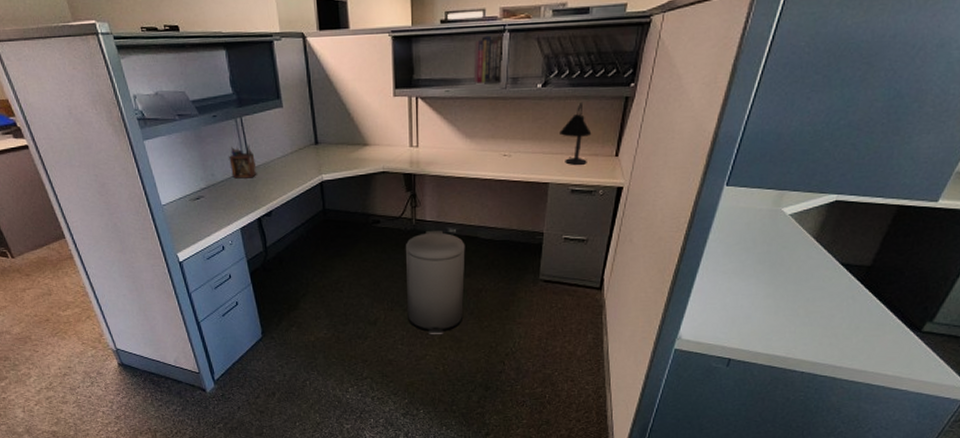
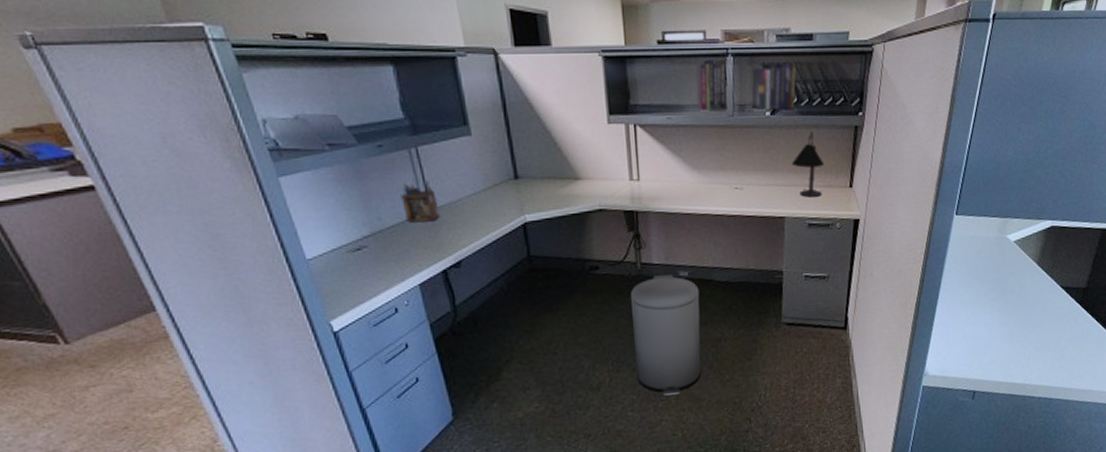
books: none [525,37,570,83] -> present [751,62,796,111]

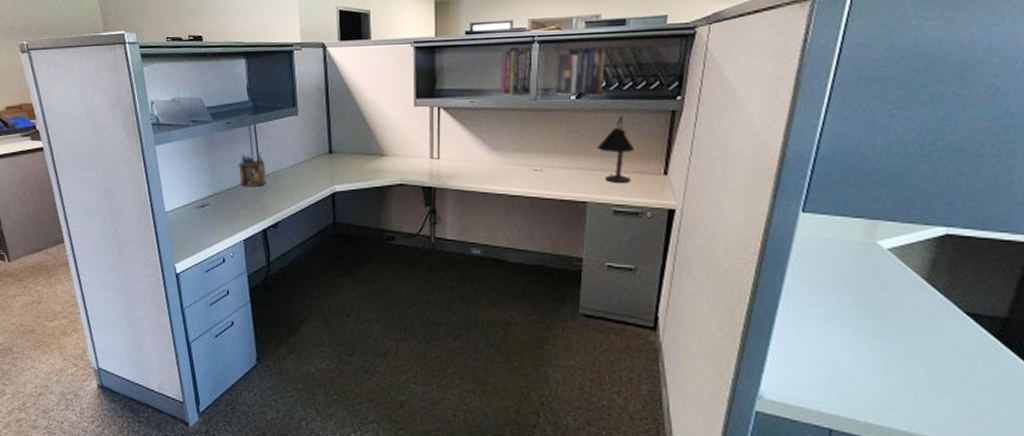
pedal bin: present [630,275,701,397] -> none [422,251,491,375]

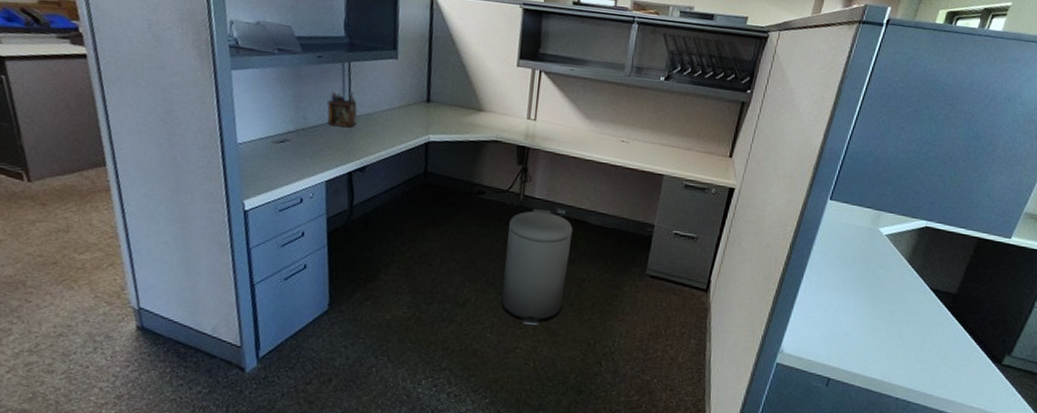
pedal bin: none [422,251,491,375] -> present [501,209,573,326]
books: present [500,46,531,94] -> none [599,23,631,69]
books: present [556,48,606,95] -> none [649,34,695,79]
desk lamp: present [597,116,635,183] -> none [678,101,709,161]

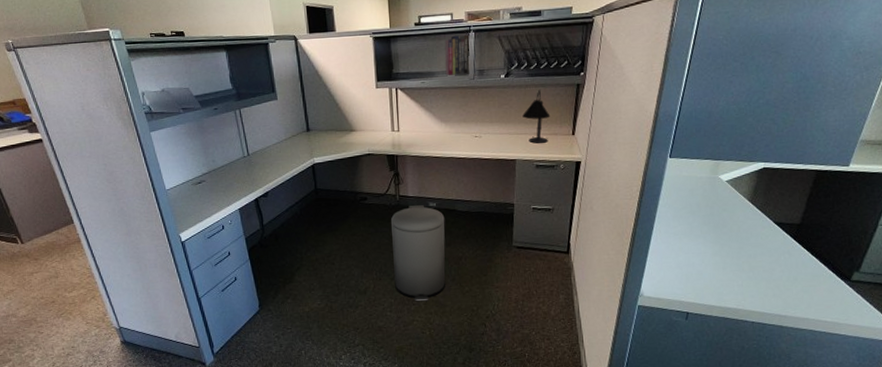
desk organizer: present [327,92,357,128] -> none [229,134,254,164]
books: none [599,23,631,69] -> present [444,34,469,75]
desk lamp: none [678,101,709,161] -> present [522,90,551,144]

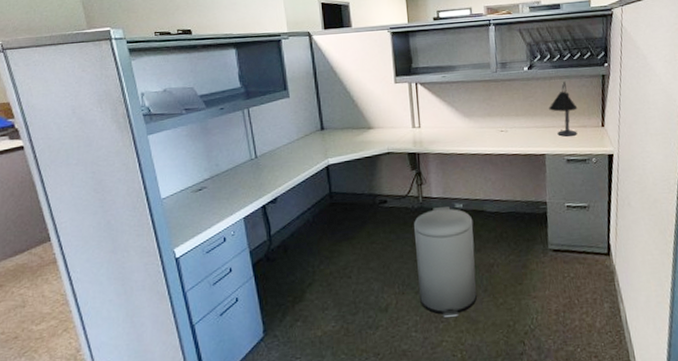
books: present [444,34,469,75] -> none [464,28,491,69]

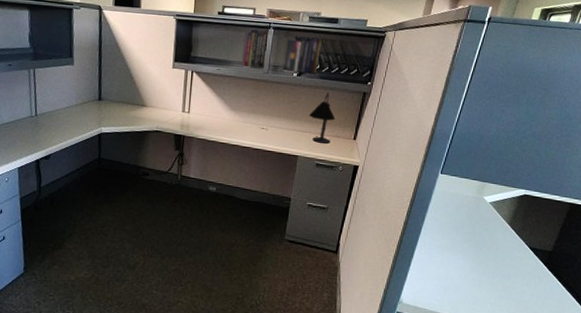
pedal bin: present [413,207,477,319] -> none [165,187,223,284]
books: none [464,28,491,69] -> present [241,29,268,68]
books: none [510,28,548,67] -> present [283,37,322,74]

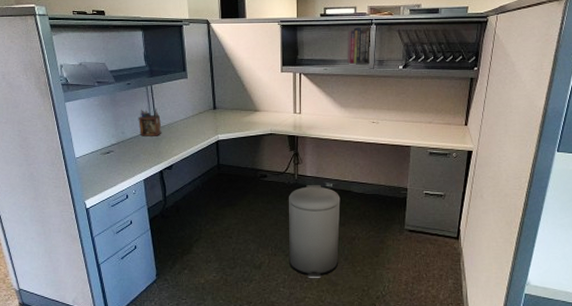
desk organizer: none [17,94,42,123] -> present [139,108,162,137]
pedal bin: none [165,187,223,284] -> present [288,185,341,279]
books: present [283,37,322,74] -> none [389,29,425,65]
desk lamp: present [309,93,336,144] -> none [418,82,445,132]

